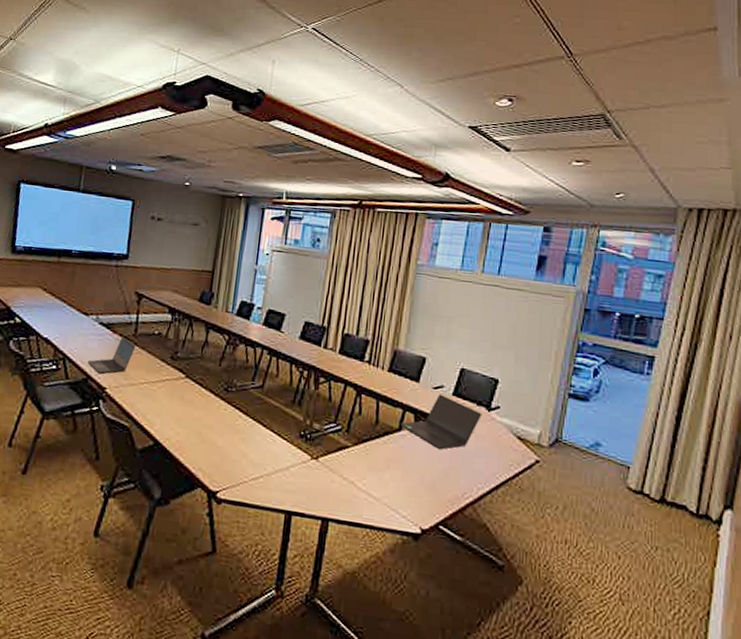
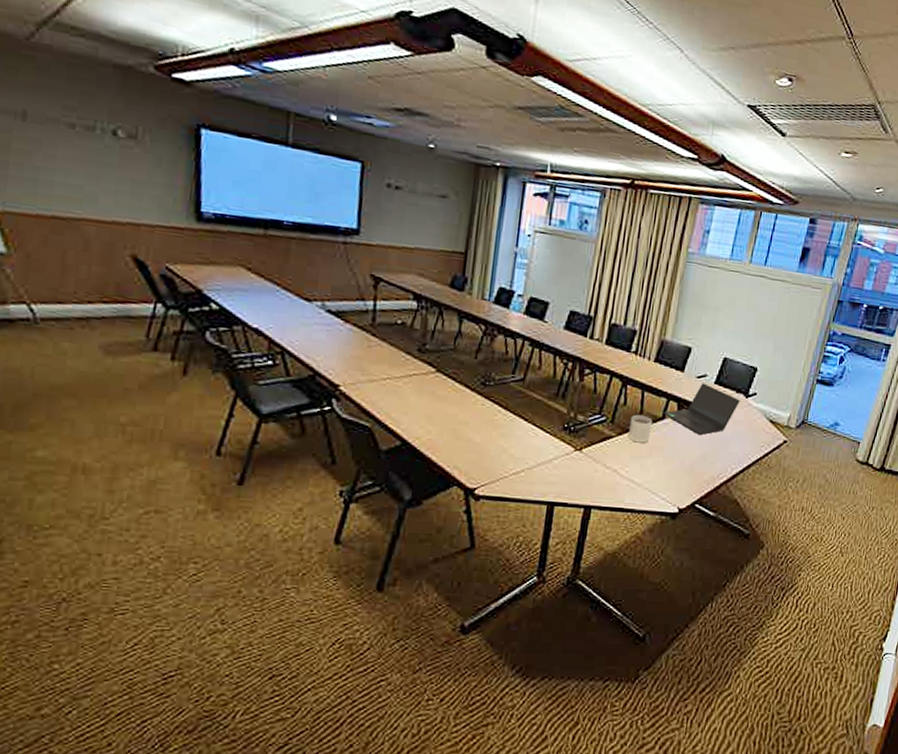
laptop: present [87,337,136,374] -> none [313,327,375,369]
mug: none [364,424,389,455] -> present [628,414,653,443]

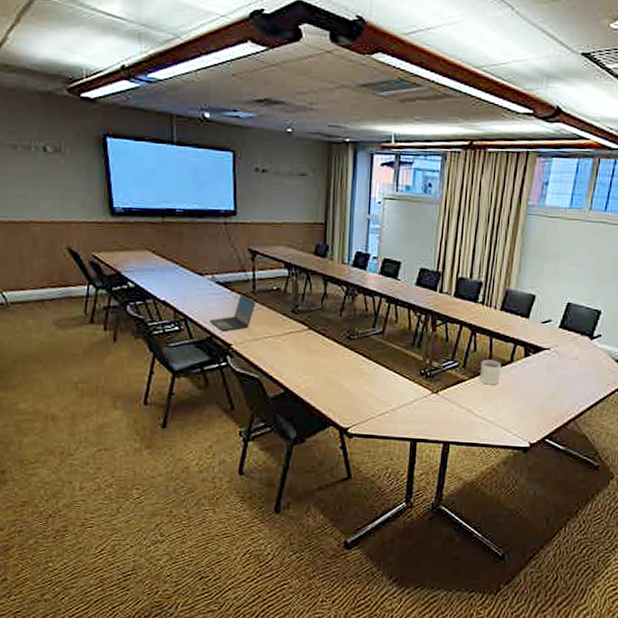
laptop: none [313,327,375,369] -> present [209,294,256,331]
laptop: present [663,383,740,436] -> none [511,328,585,377]

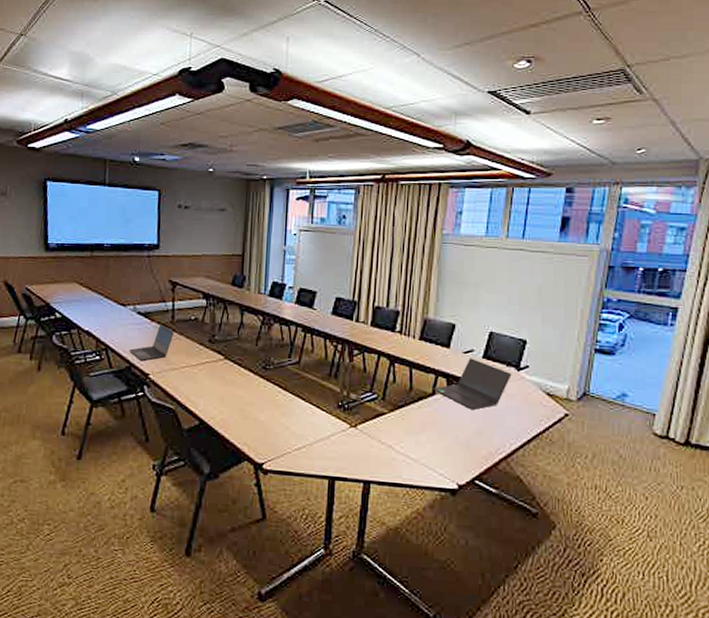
mug: present [479,359,501,385] -> none [400,391,423,419]
laptop: none [511,328,585,377] -> present [433,358,512,411]

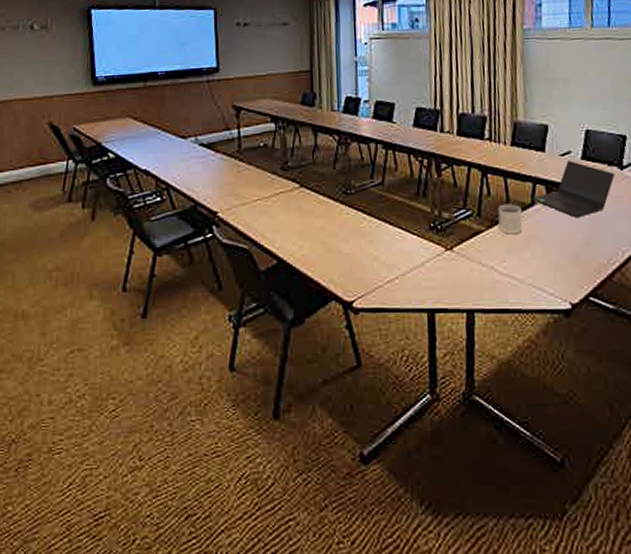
laptop: present [129,324,175,361] -> none [193,155,243,198]
mug: none [400,391,423,419] -> present [497,204,523,235]

